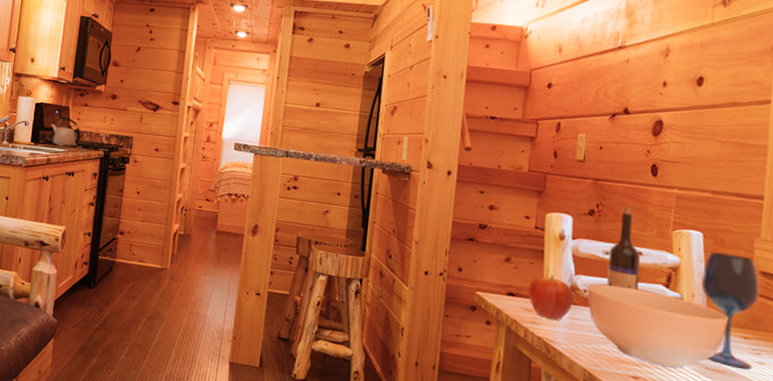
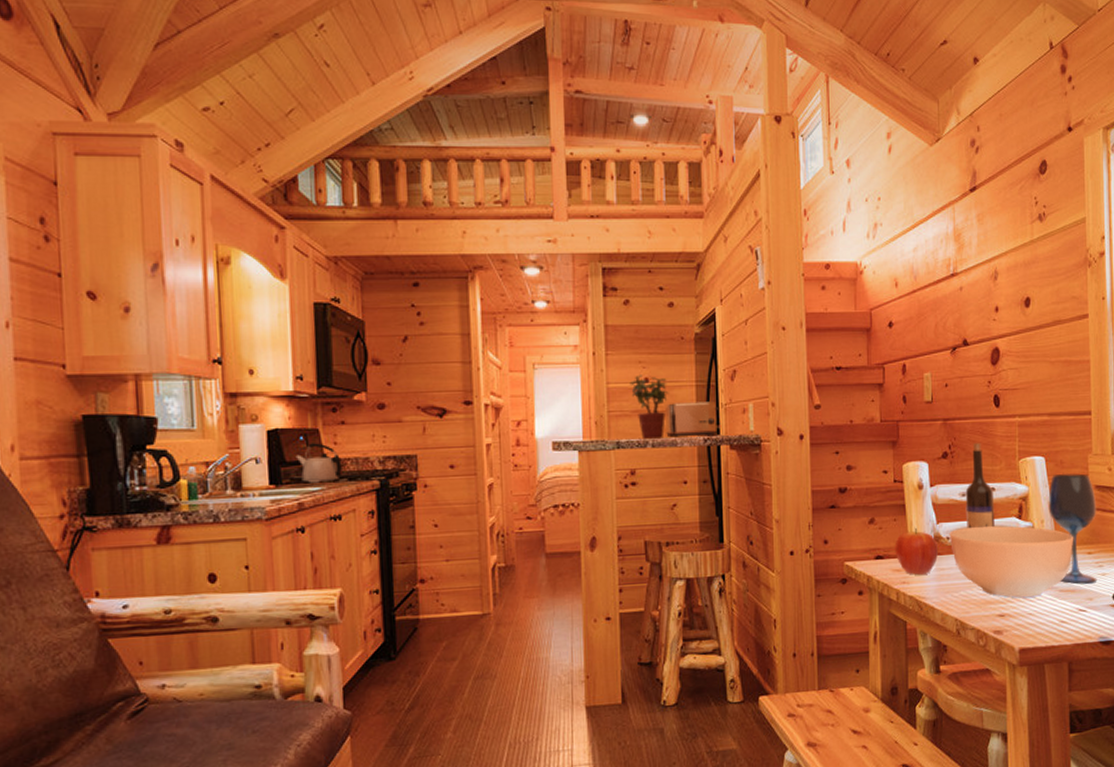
potted plant: none [303,99,336,155] -> present [629,374,669,440]
toaster: none [328,126,376,160] -> present [665,401,718,438]

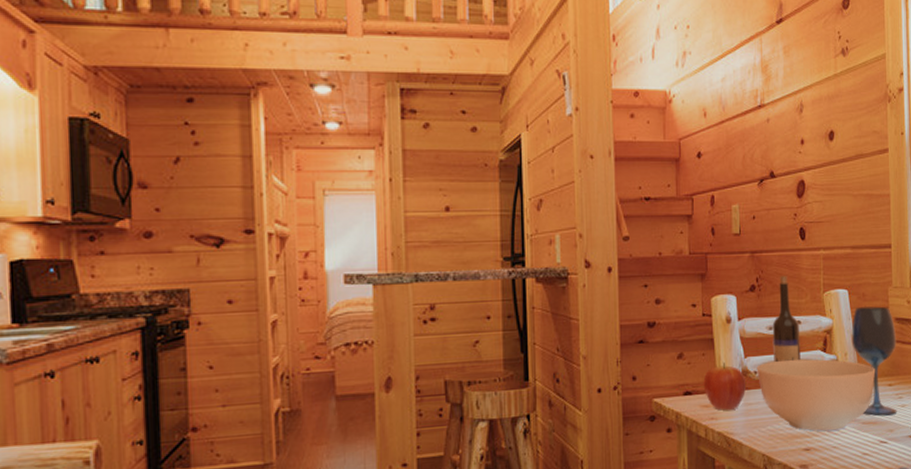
kettle: present [295,443,342,483] -> none [44,275,101,322]
potted plant: present [629,374,669,440] -> none [429,203,472,273]
toaster: present [665,401,718,438] -> none [467,232,524,270]

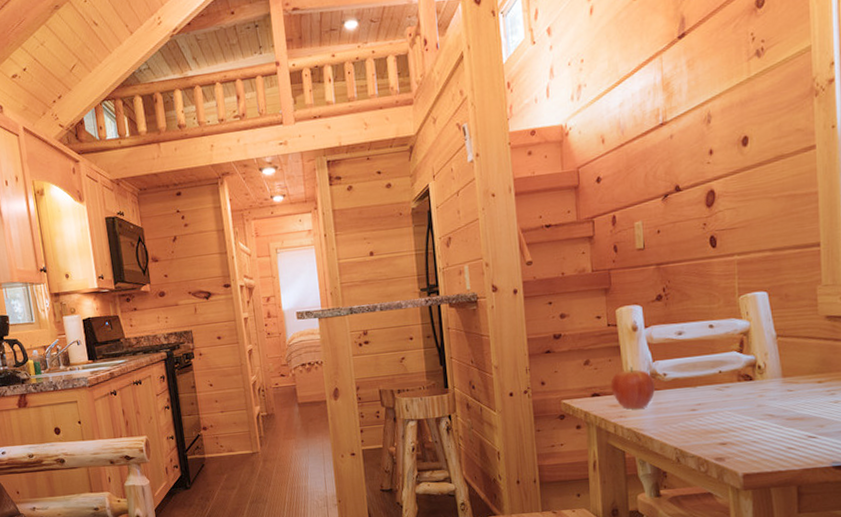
bowl: present [756,359,876,432] -> none [666,359,802,428]
wine bottle: present [772,275,801,363] -> none [681,282,714,365]
wineglass: present [851,306,897,416] -> none [772,305,829,412]

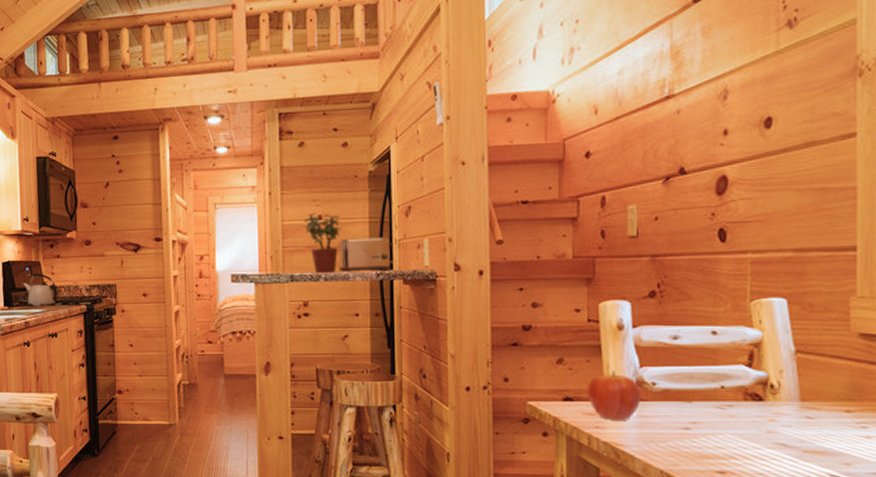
kettle: none [104,326,139,358] -> present [23,273,58,306]
potted plant: none [357,249,392,305] -> present [303,212,342,274]
toaster: none [389,267,437,302] -> present [338,237,392,272]

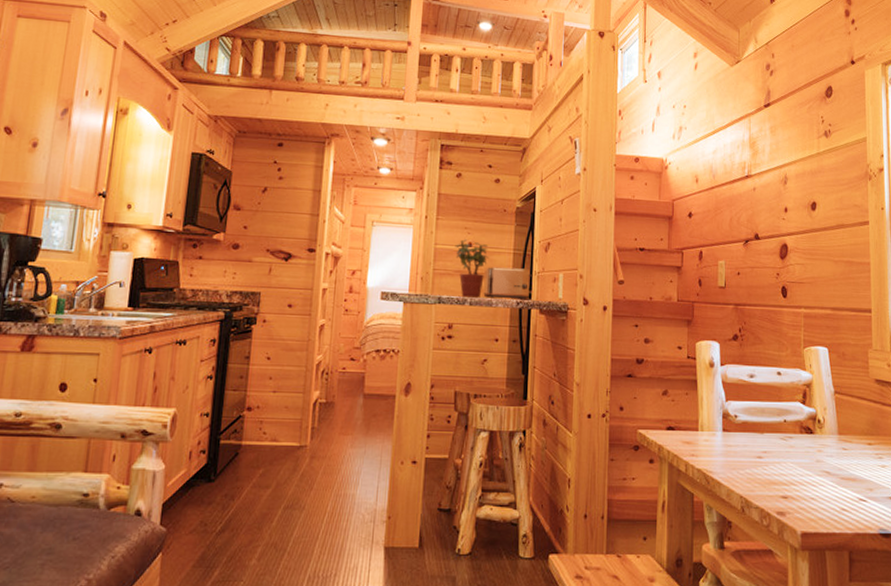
kettle: present [23,273,58,306] -> none [154,273,194,309]
fruit: present [587,371,642,420] -> none [685,404,727,449]

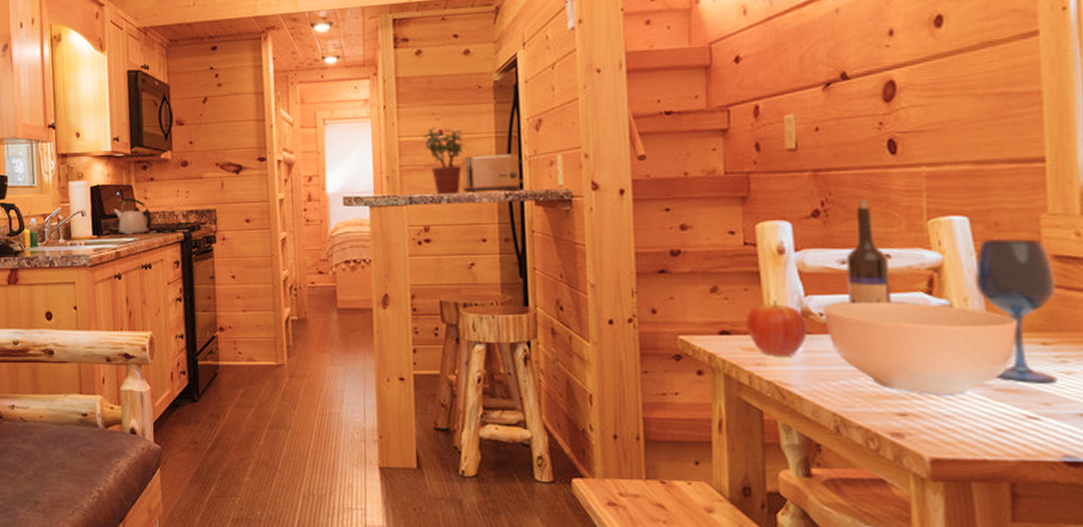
kettle: none [154,273,194,309] -> present [113,198,152,235]
fruit: none [685,404,727,449] -> present [745,301,808,356]
bowl: none [737,408,855,482] -> present [822,302,1018,395]
wine bottle: none [753,328,780,410] -> present [846,197,891,305]
wineglass: none [831,365,877,474] -> present [975,239,1058,384]

